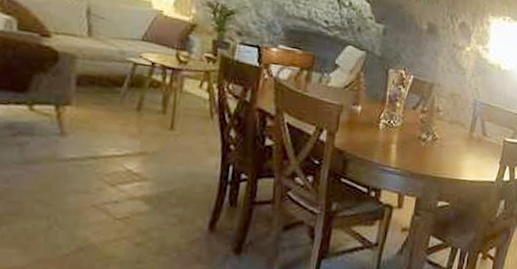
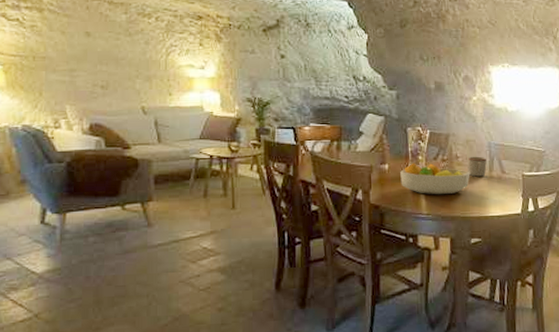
fruit bowl: none [372,109,450,150] -> present [400,163,470,195]
mug: none [447,111,469,136] -> present [467,156,487,177]

